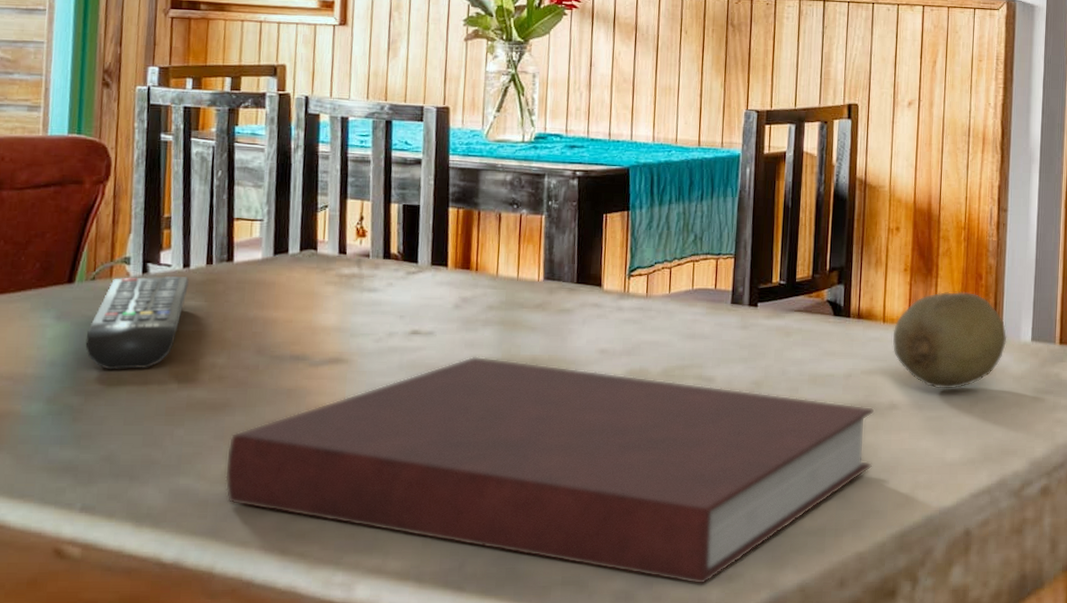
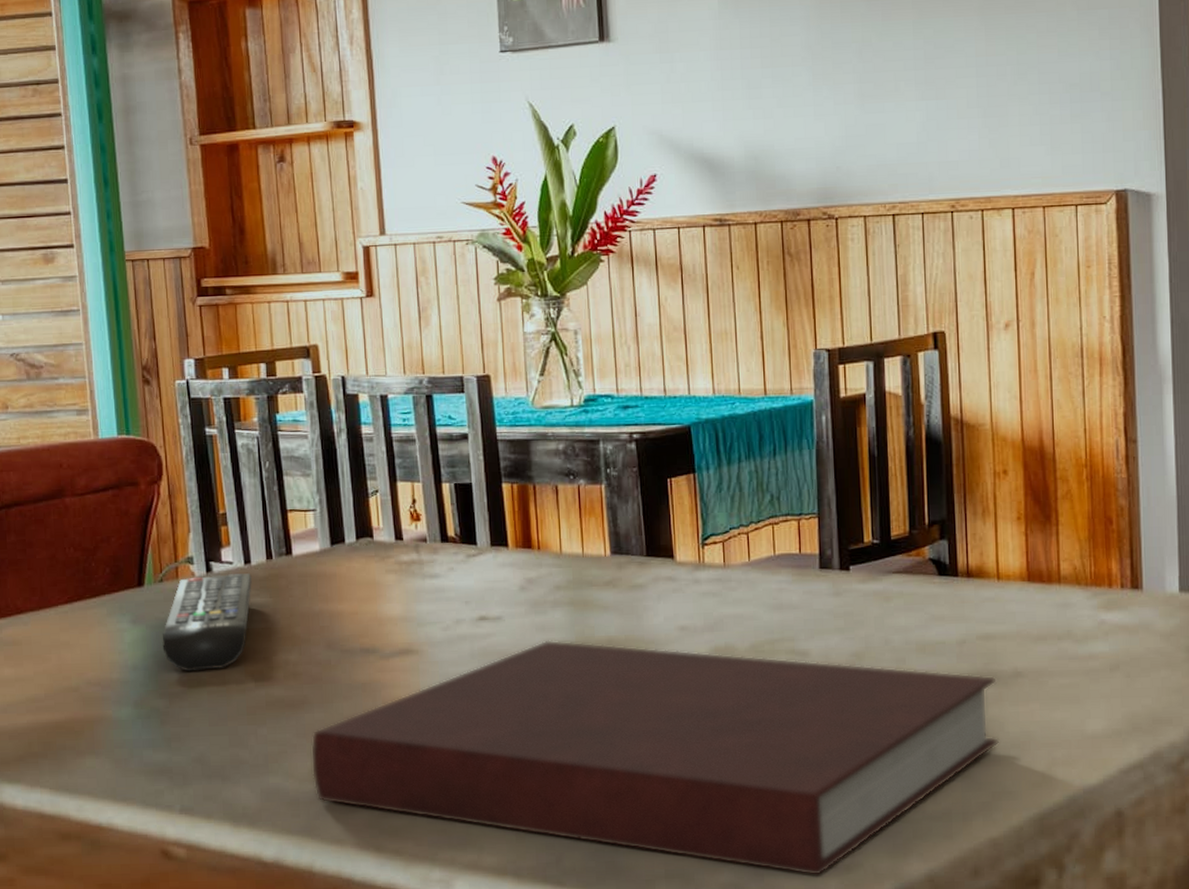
fruit: present [893,291,1007,389] -> none [1010,539,1149,652]

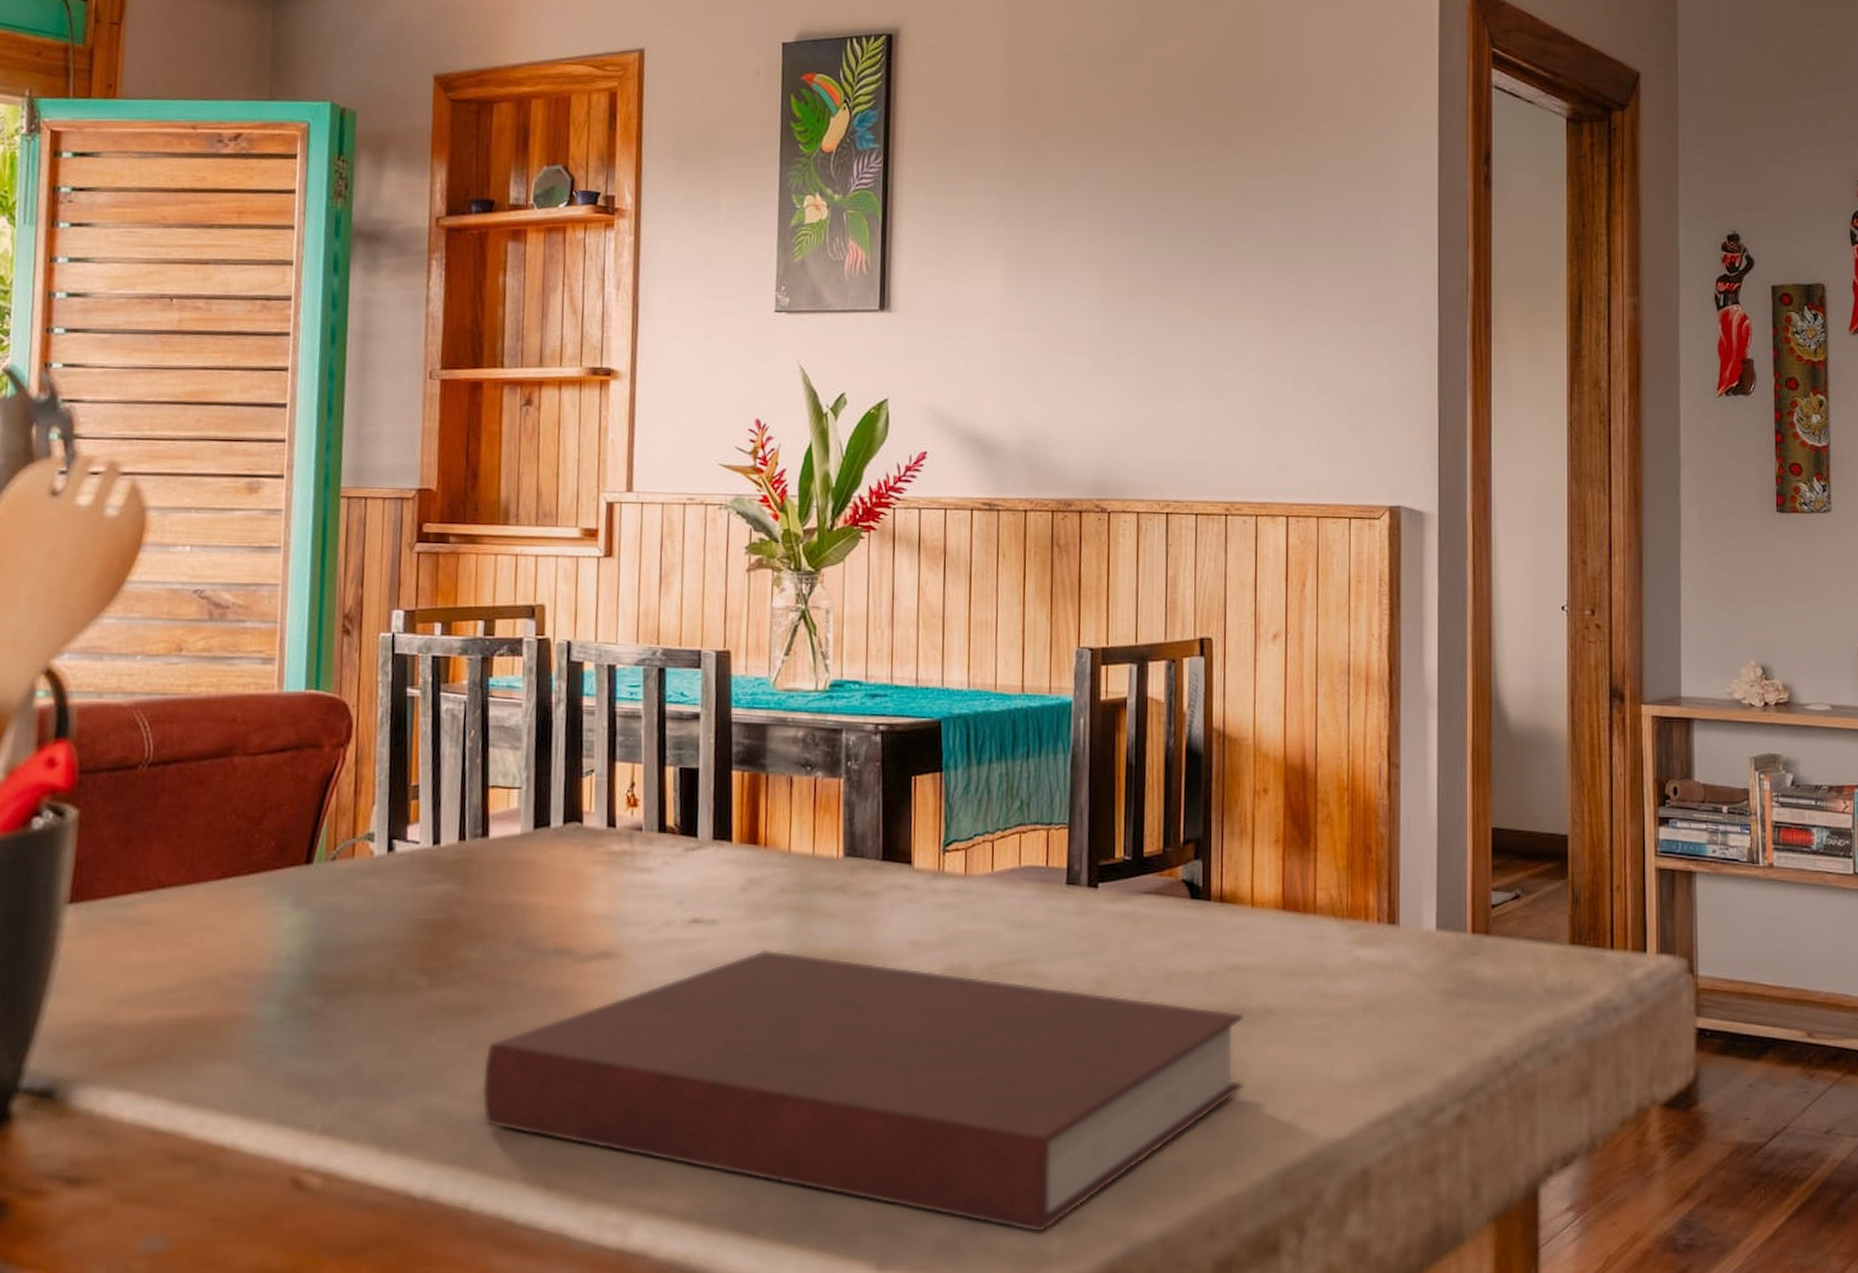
remote control: present [162,573,252,672] -> none [325,855,439,966]

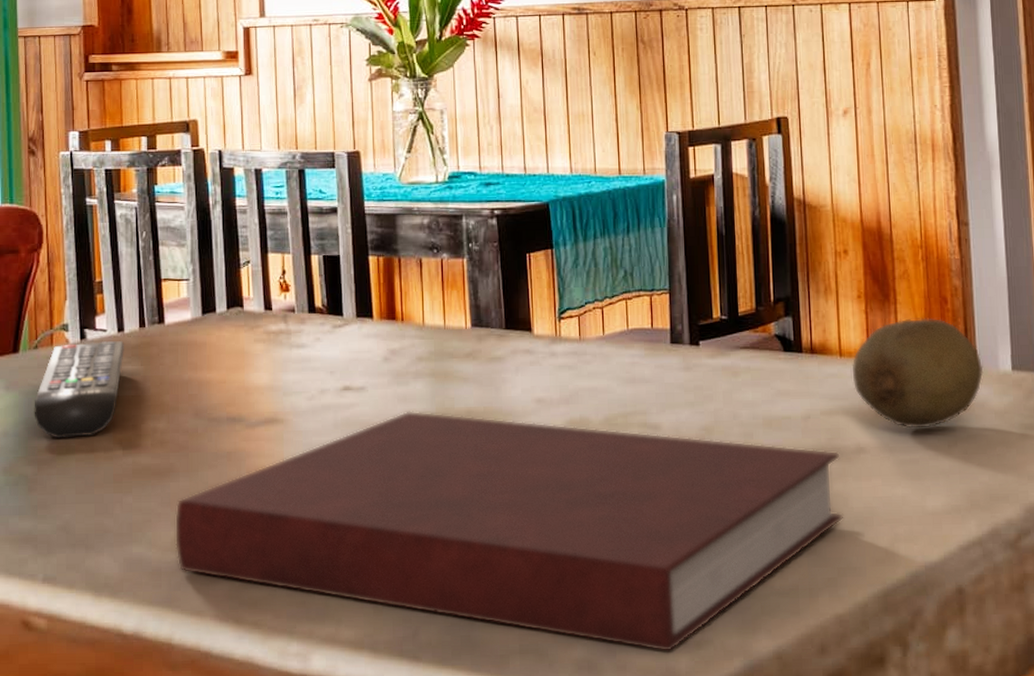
remote control: none [325,855,439,966] -> present [34,341,124,439]
fruit: none [1264,867,1406,990] -> present [851,318,984,429]

